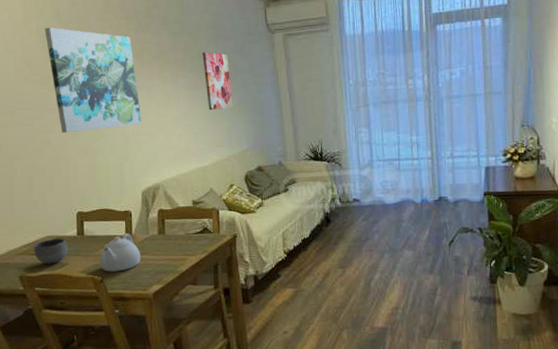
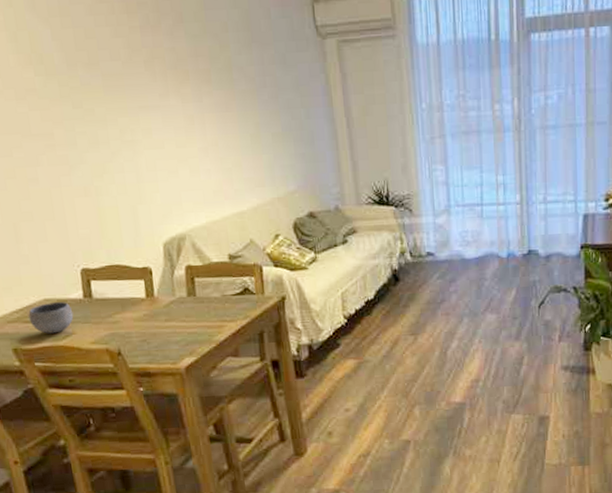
wall art: present [44,27,142,134] -> none [15,22,158,167]
teapot: present [99,233,141,272] -> none [114,294,167,343]
wall art: present [202,52,233,110] -> none [232,61,275,139]

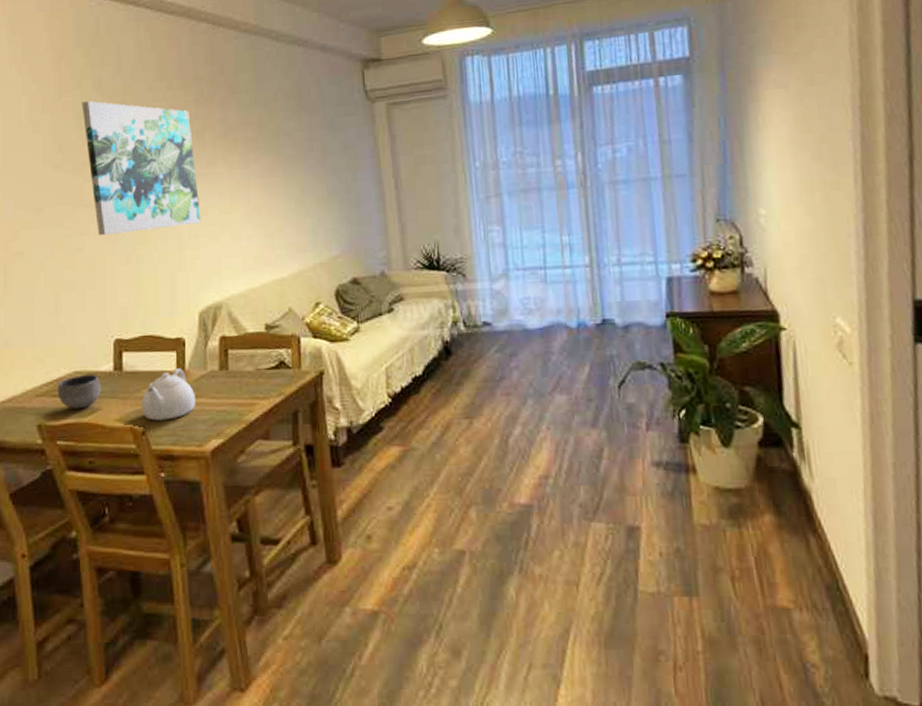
wall art: none [15,22,158,167] -> present [82,101,201,236]
teapot: none [114,294,167,343] -> present [142,367,195,421]

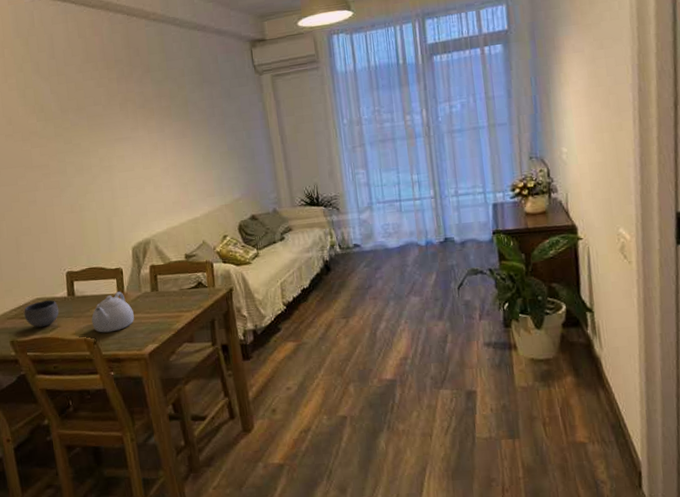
wall art: present [82,101,201,236] -> none [24,82,129,191]

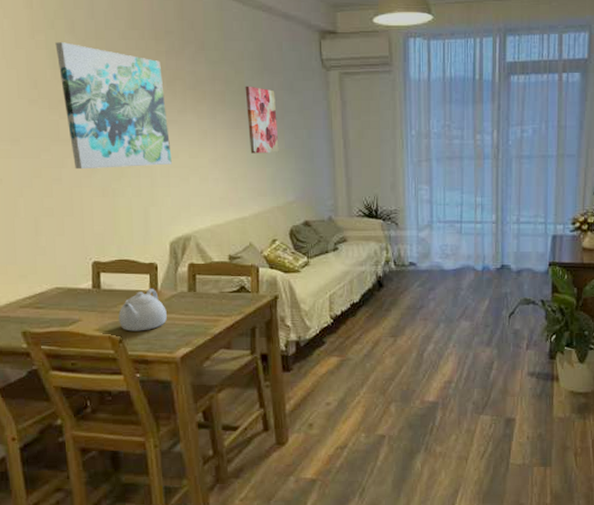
wall art: none [24,82,129,191] -> present [55,42,172,170]
bowl: present [24,300,59,328] -> none [40,291,82,320]
wall art: none [187,98,223,159] -> present [245,86,279,154]

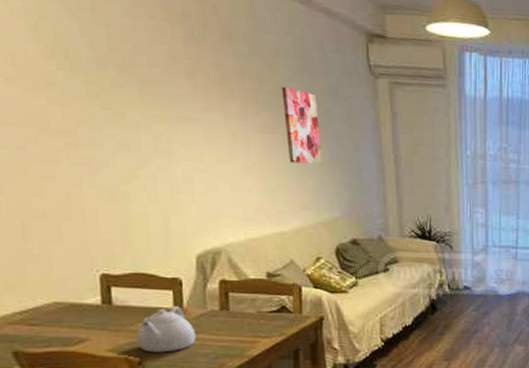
wall art: present [55,42,172,170] -> none [37,11,196,169]

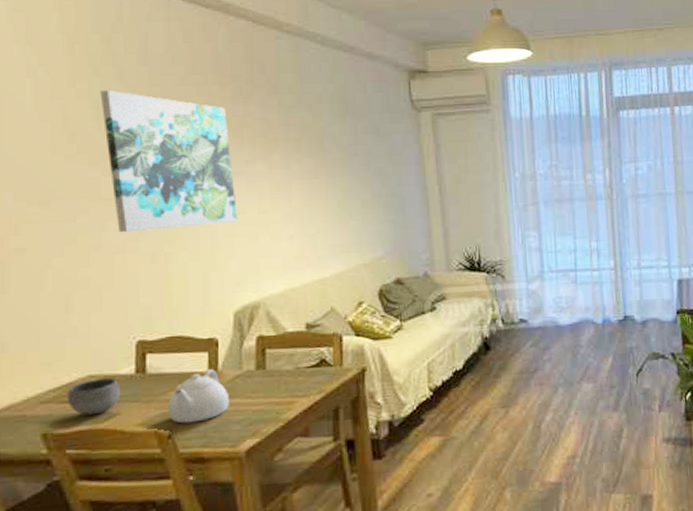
bowl: none [34,306,89,338] -> present [67,378,121,416]
wall art: none [37,11,196,169] -> present [100,90,238,233]
wall art: present [281,86,322,165] -> none [324,131,365,206]

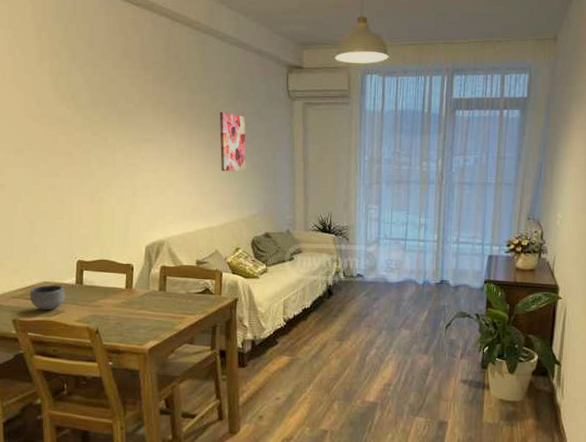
wall art: present [100,90,238,233] -> none [58,68,152,179]
teapot: present [168,368,229,424] -> none [97,286,139,324]
wall art: none [324,131,365,206] -> present [219,111,246,172]

